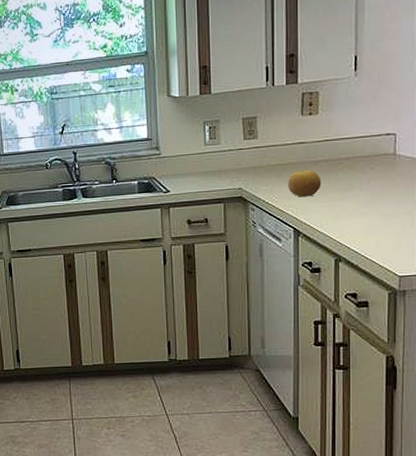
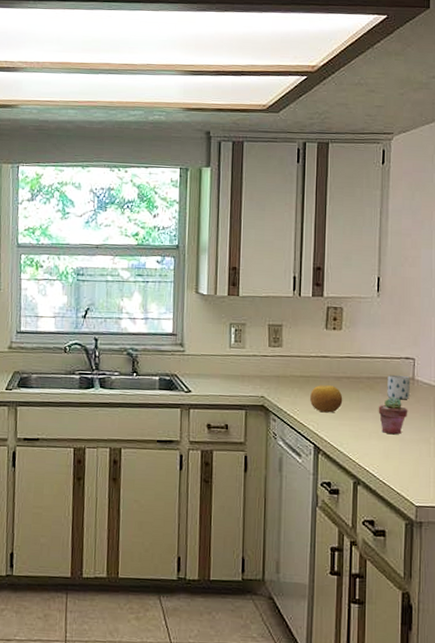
potted succulent: none [358,174,390,211] -> present [378,397,408,435]
mug: none [367,151,391,177] -> present [387,374,410,400]

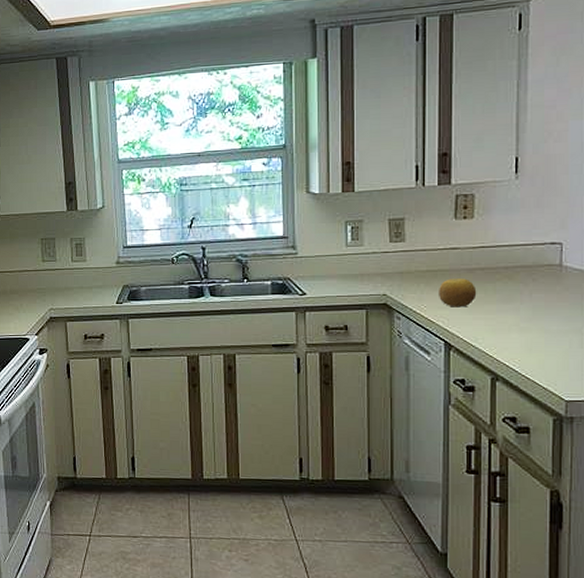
potted succulent: present [378,397,408,435] -> none [519,286,555,327]
mug: present [387,374,410,400] -> none [529,262,557,289]

